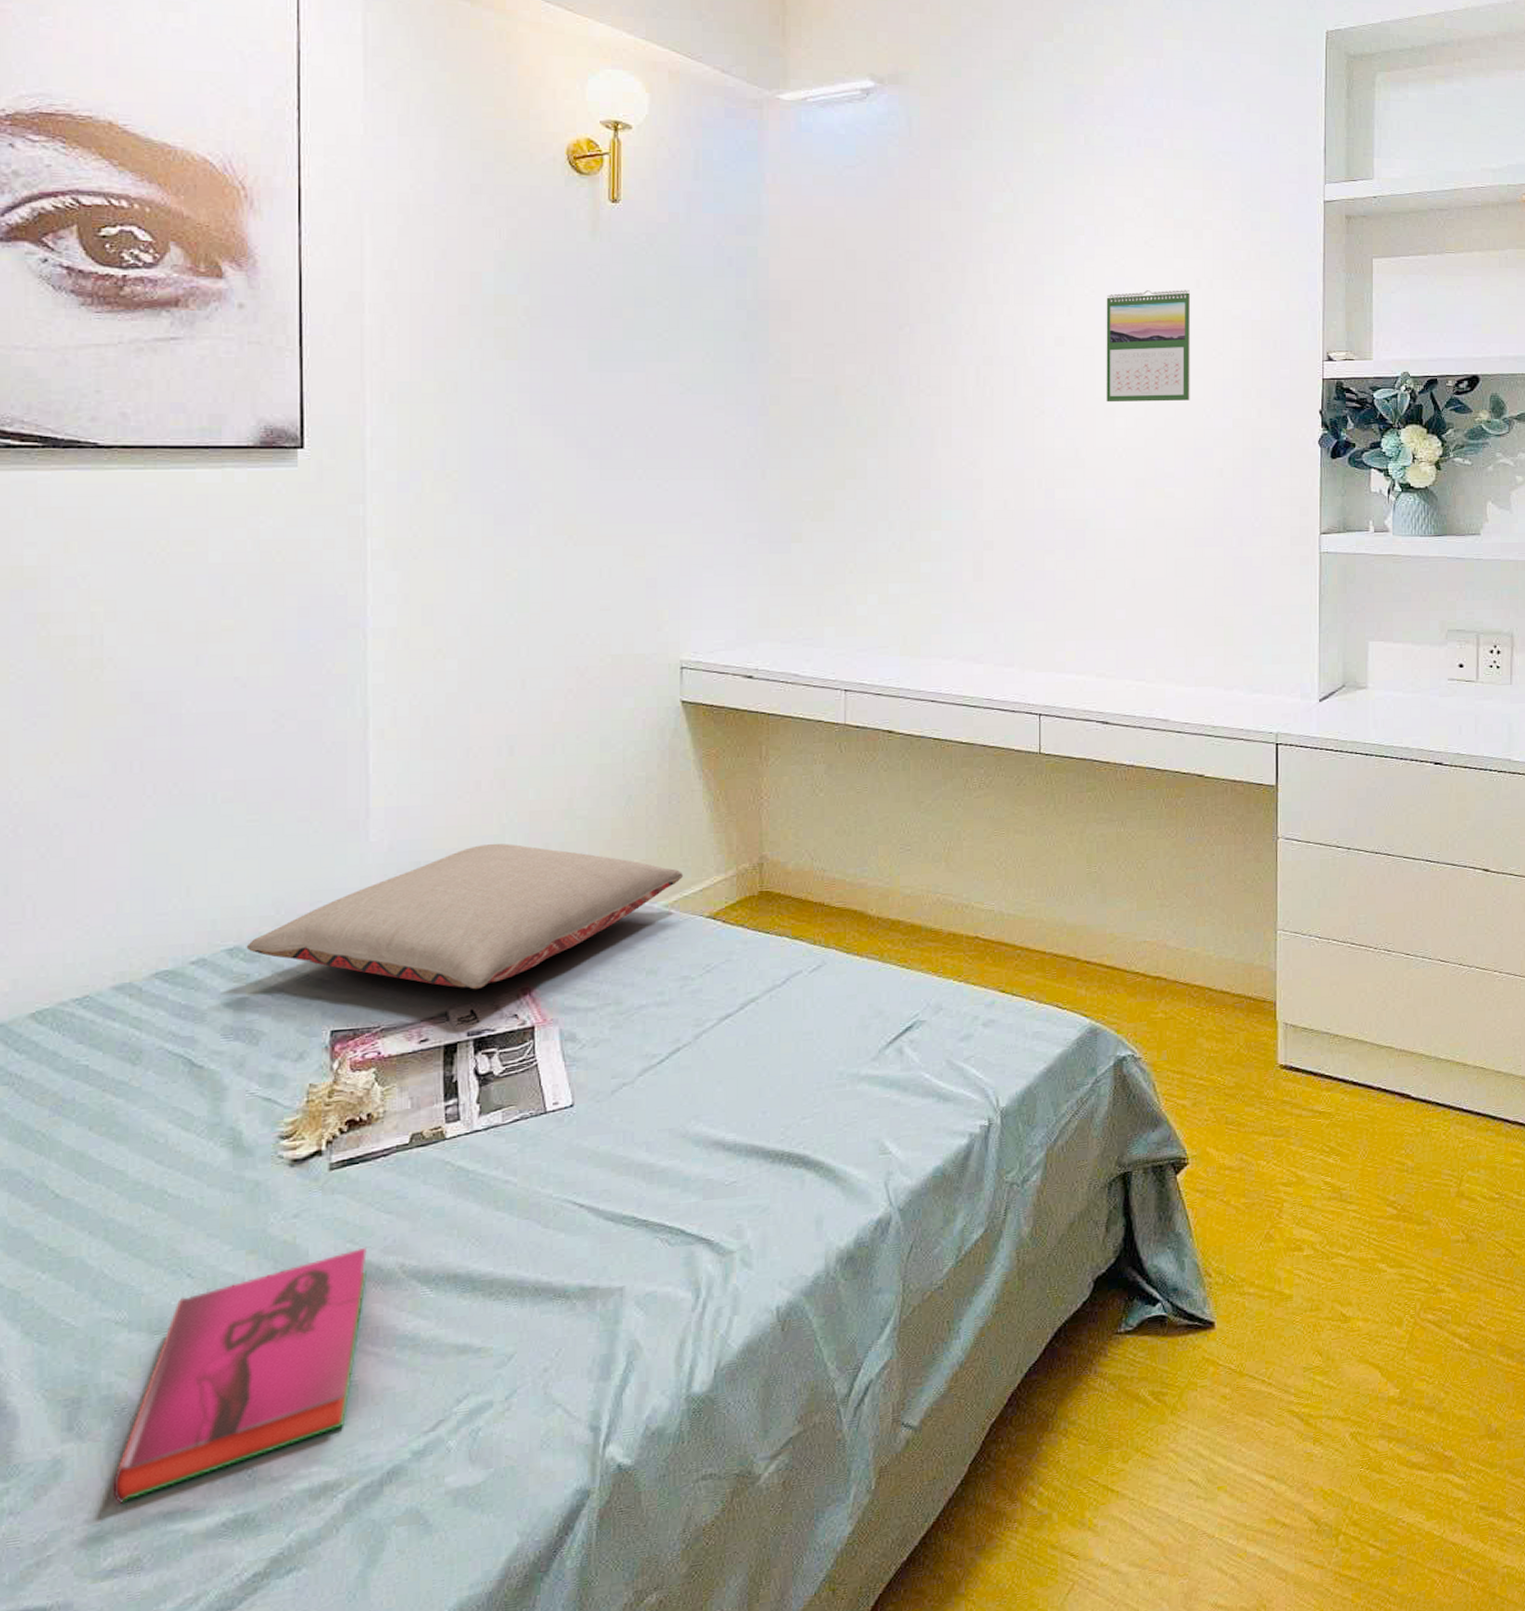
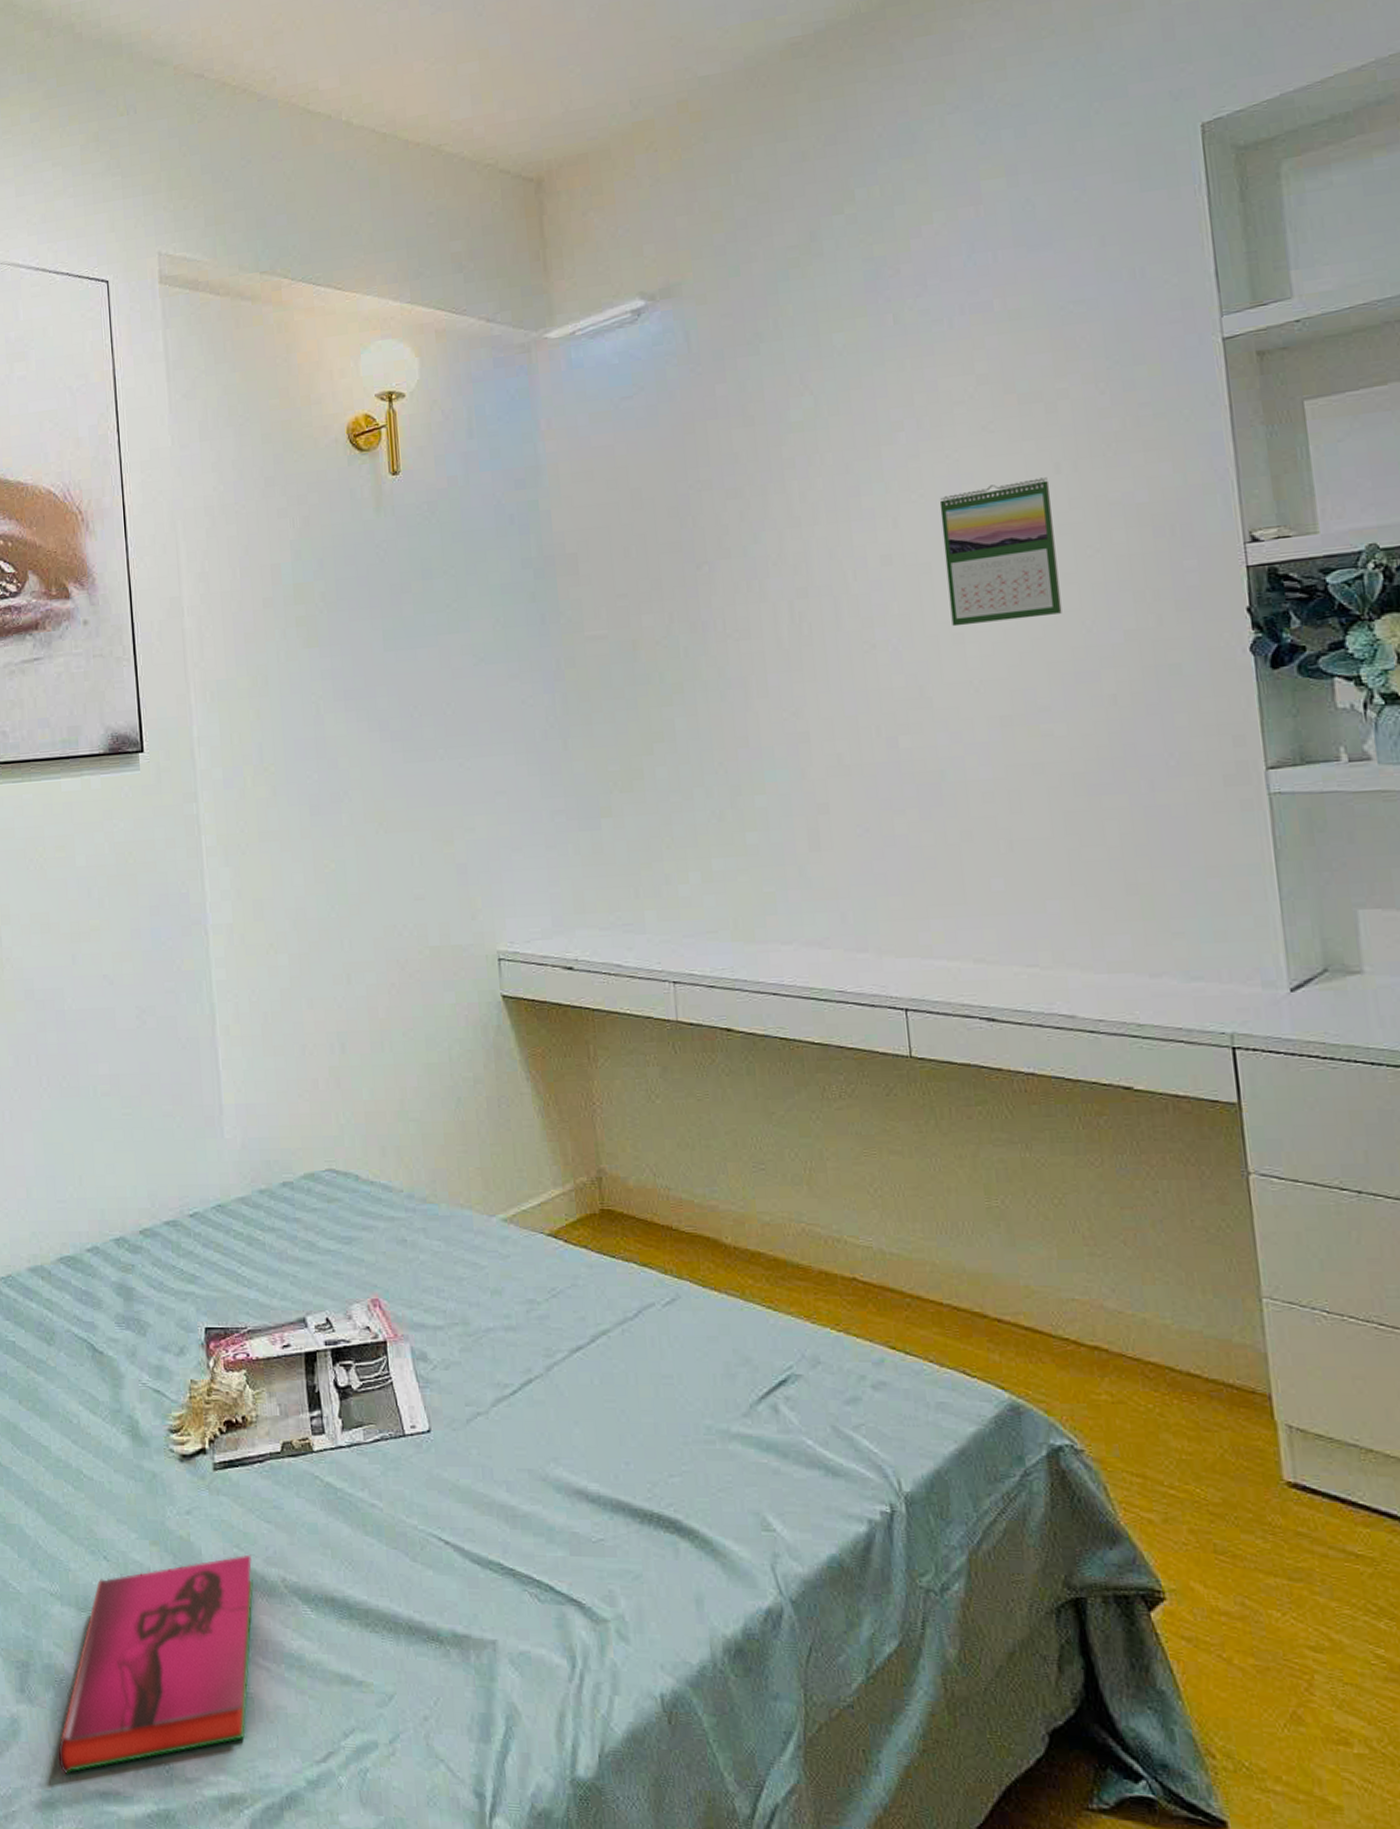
pillow: present [246,843,683,990] -> none [129,1144,519,1297]

